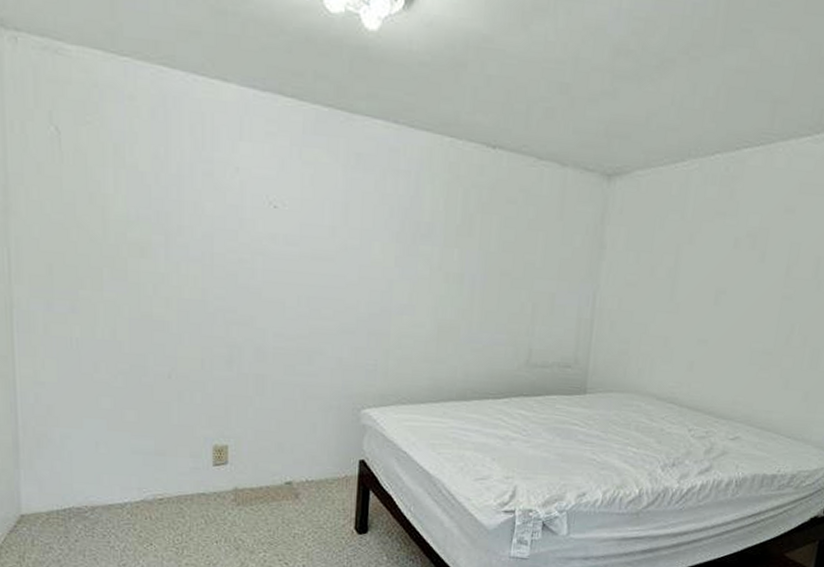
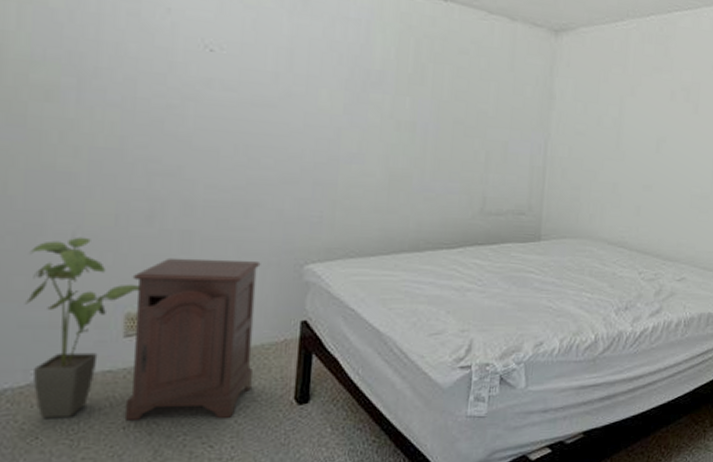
house plant: none [135,378,223,529] -> present [24,237,139,418]
nightstand: none [216,398,323,540] -> present [124,257,261,420]

